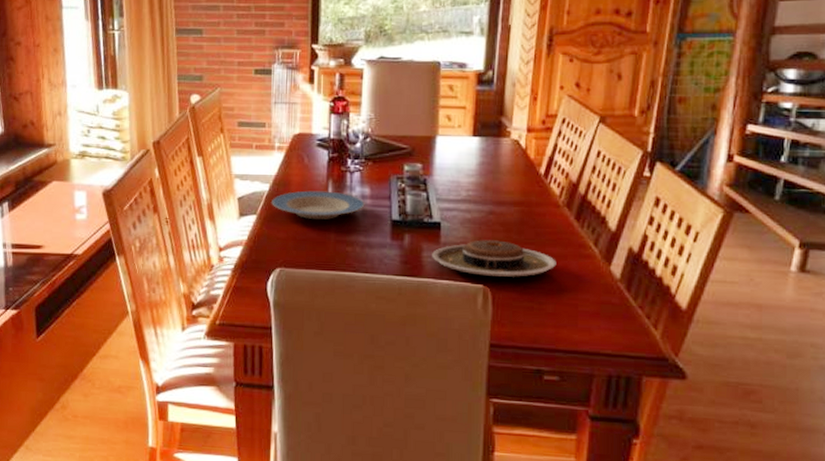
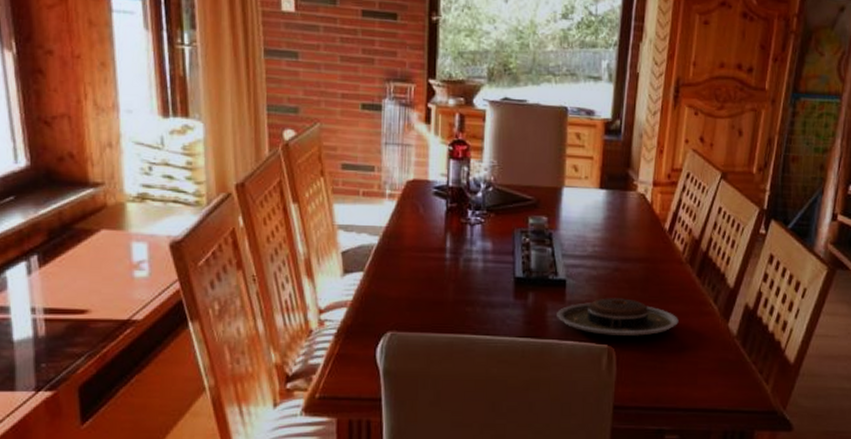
plate: present [272,190,365,219] -> none [381,244,486,277]

